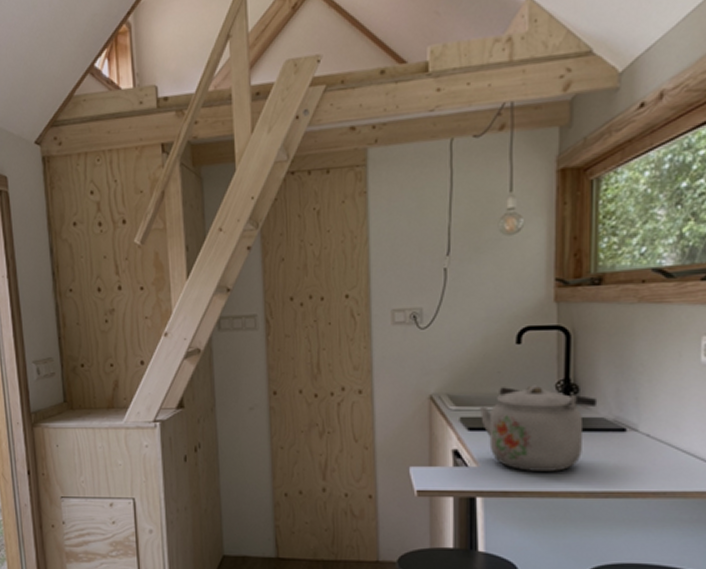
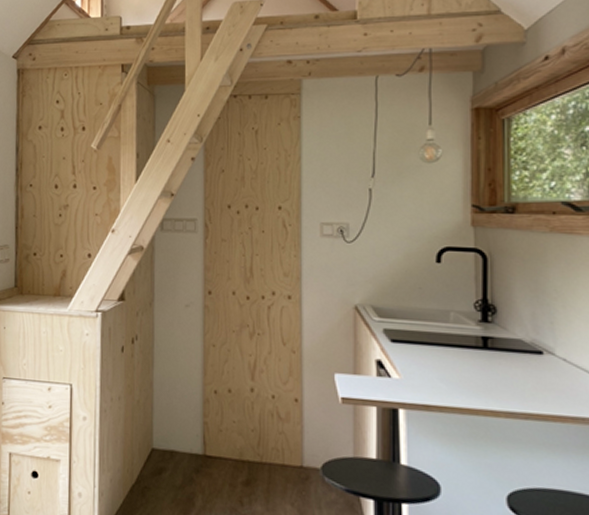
kettle: present [479,385,598,471] -> none [401,302,515,389]

